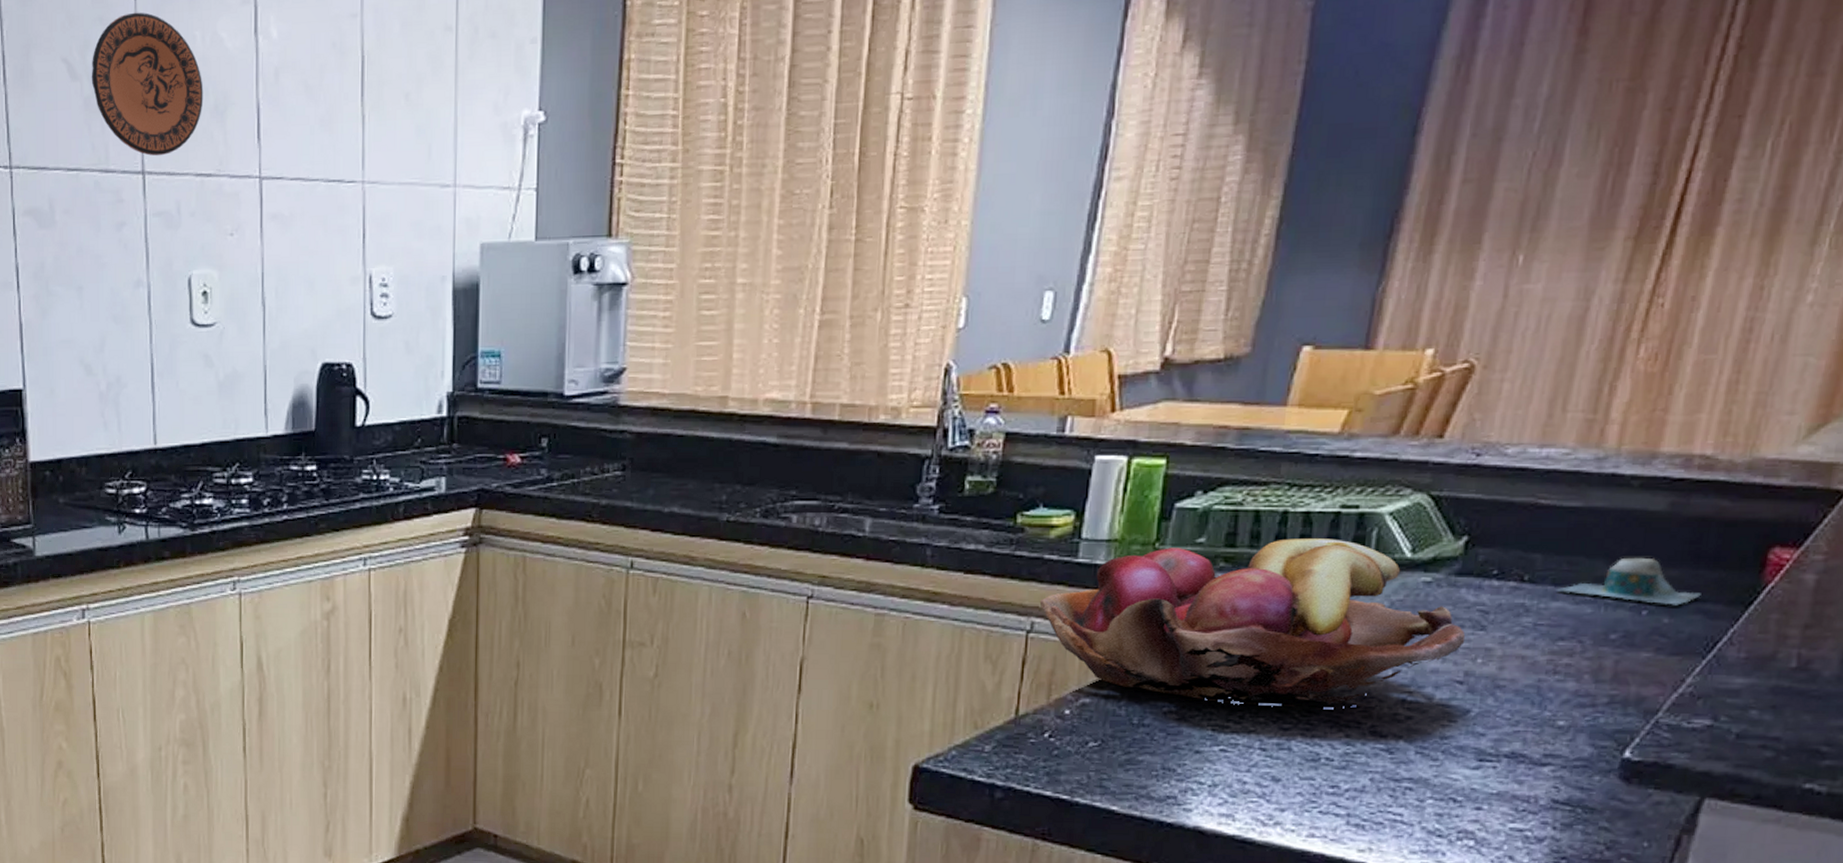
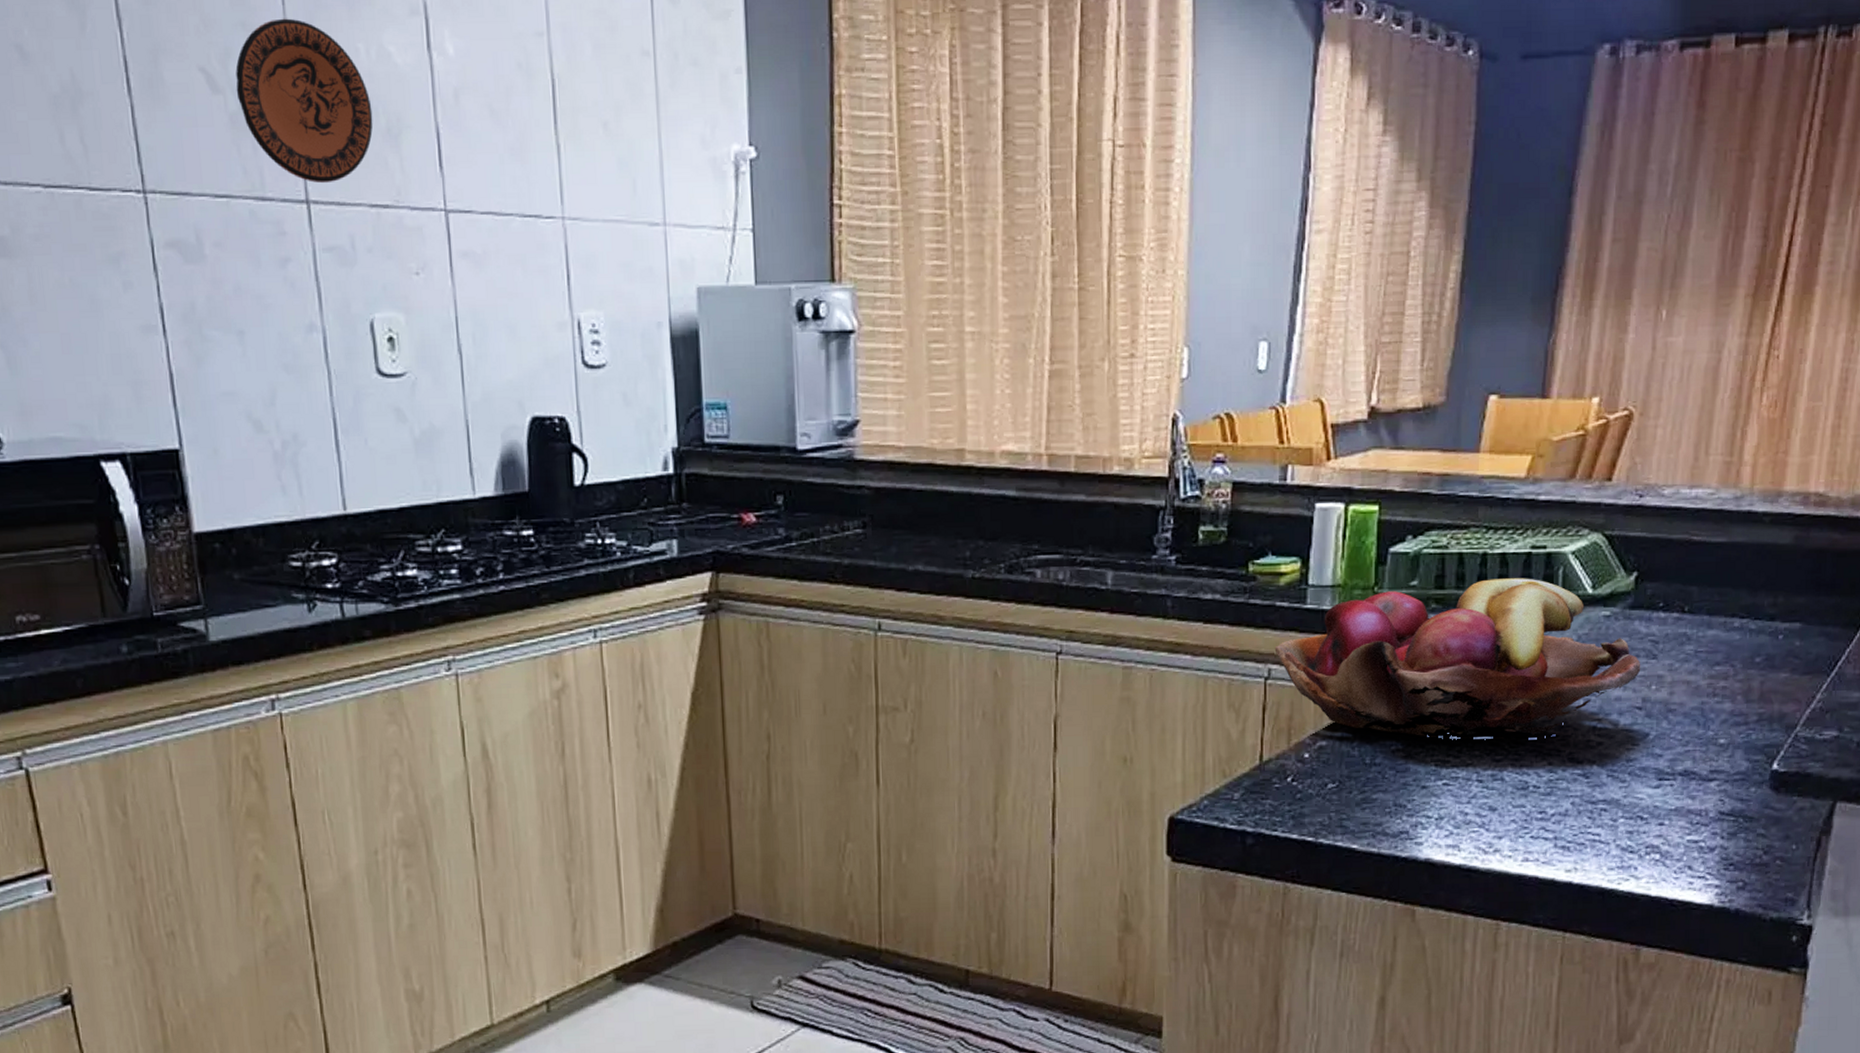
mug: present [1556,557,1701,605] -> none [1710,587,1823,629]

